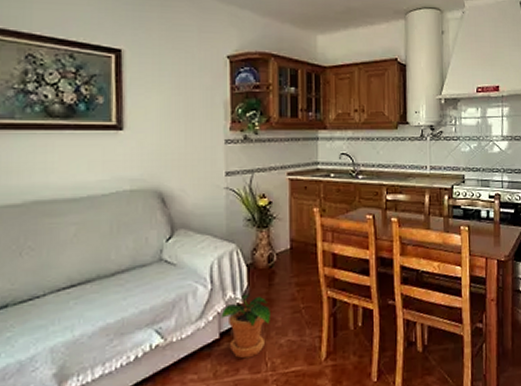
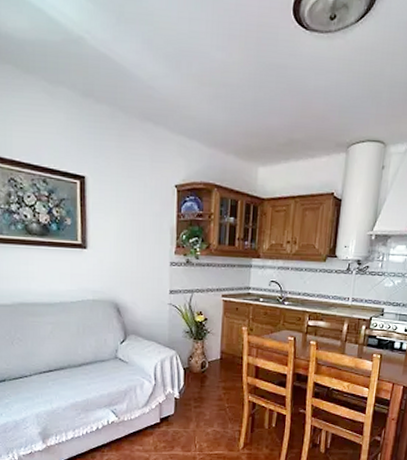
potted plant: present [221,293,270,359] -> none [161,391,201,440]

